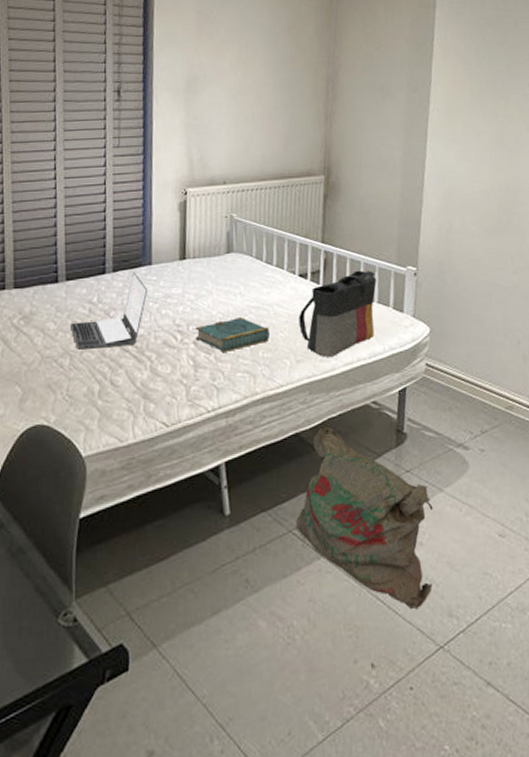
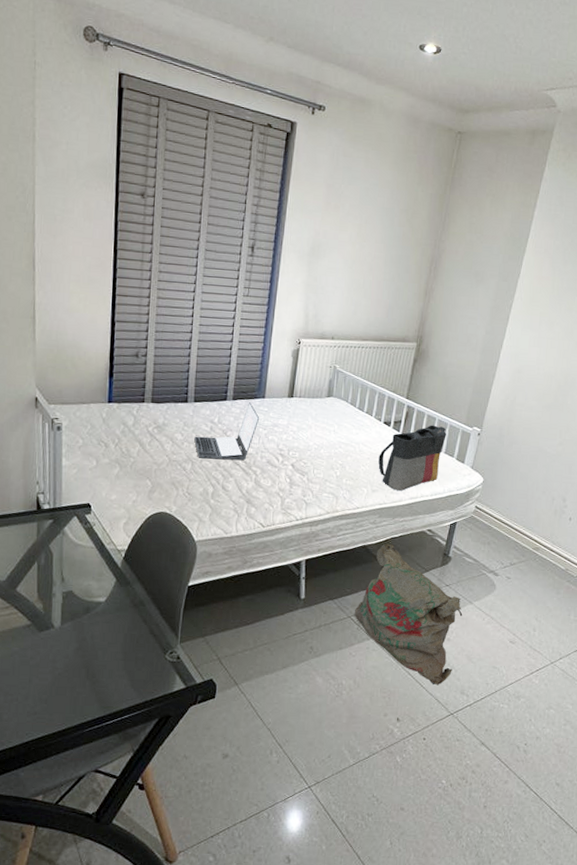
book: present [195,316,271,353] -> none [294,449,354,477]

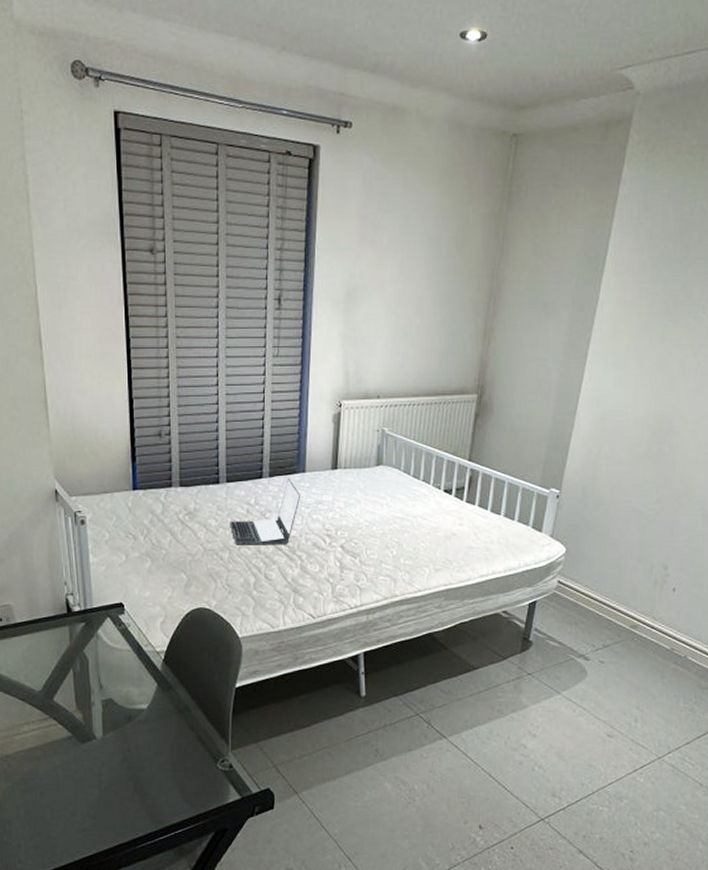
bag: present [355,544,463,686] -> none [424,630,549,788]
tote bag: present [378,425,446,491] -> none [440,489,519,568]

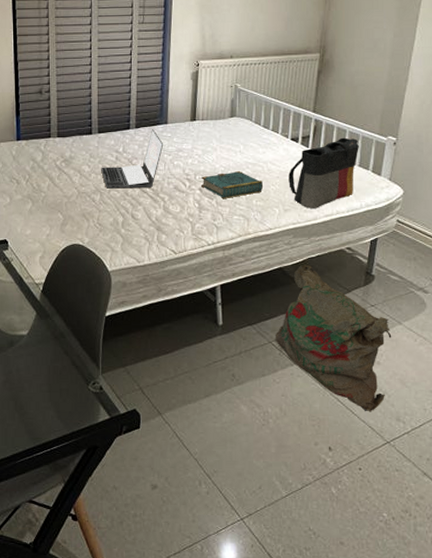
book: none [343,525,413,558] -> present [201,170,264,199]
bag: none [424,630,549,788] -> present [276,265,392,412]
tote bag: none [440,489,519,568] -> present [288,137,359,208]

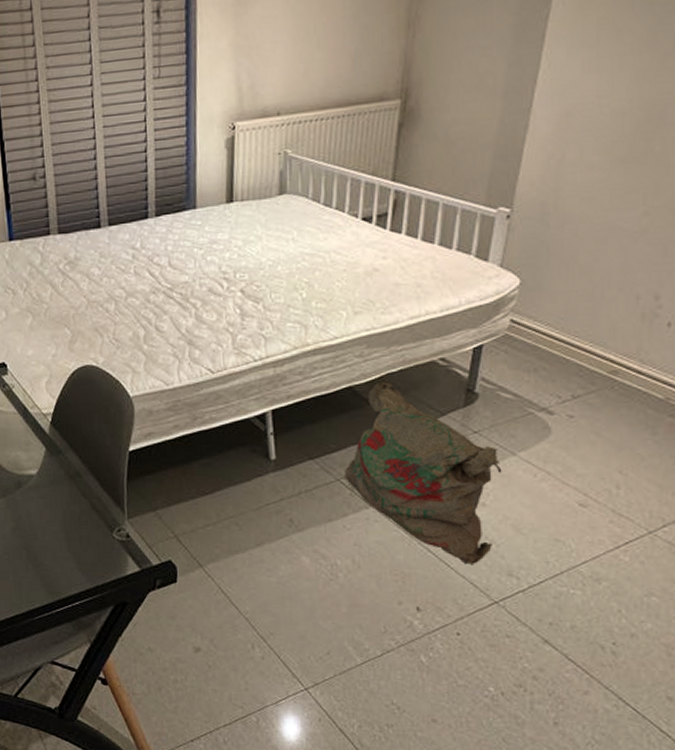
laptop: present [101,129,164,189] -> none [114,217,193,295]
book: present [201,170,264,199] -> none [243,264,326,302]
tote bag: present [288,137,359,208] -> none [359,212,457,309]

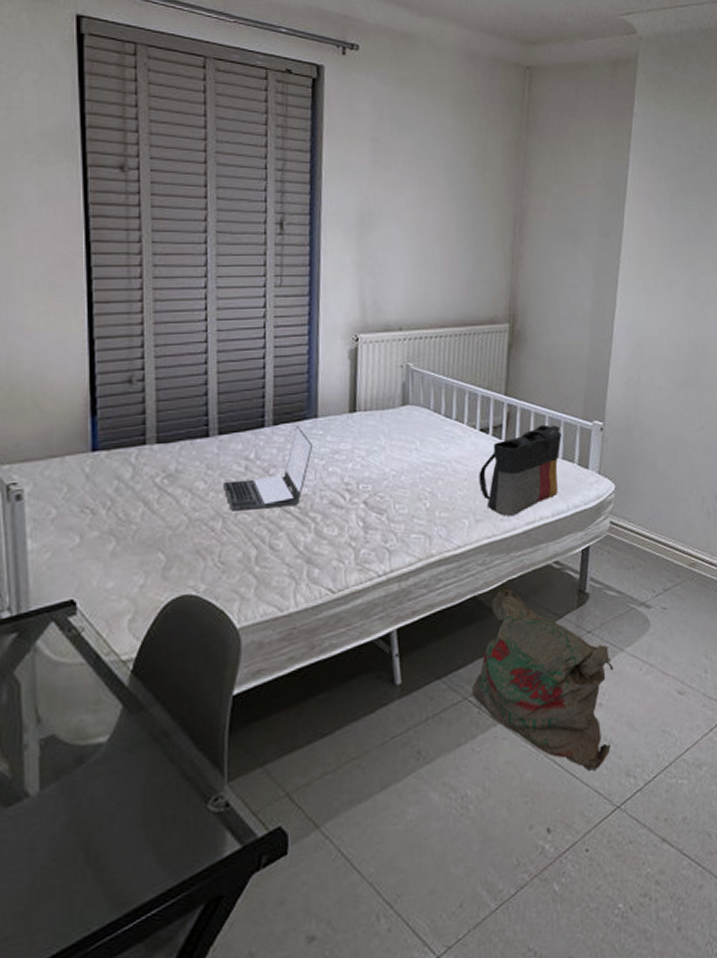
laptop: none [114,217,193,295] -> present [223,426,313,511]
tote bag: none [359,212,457,309] -> present [479,424,562,516]

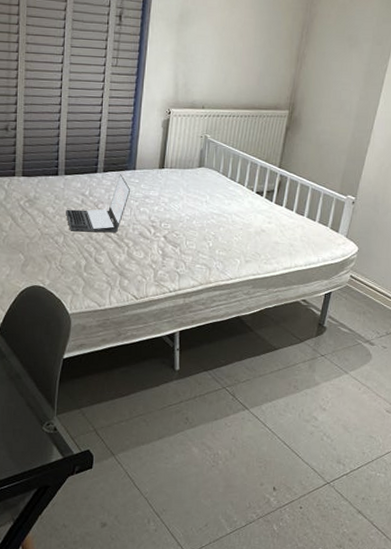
bag: present [472,589,614,772] -> none [230,315,338,455]
tote bag: present [479,424,562,516] -> none [251,194,320,261]

